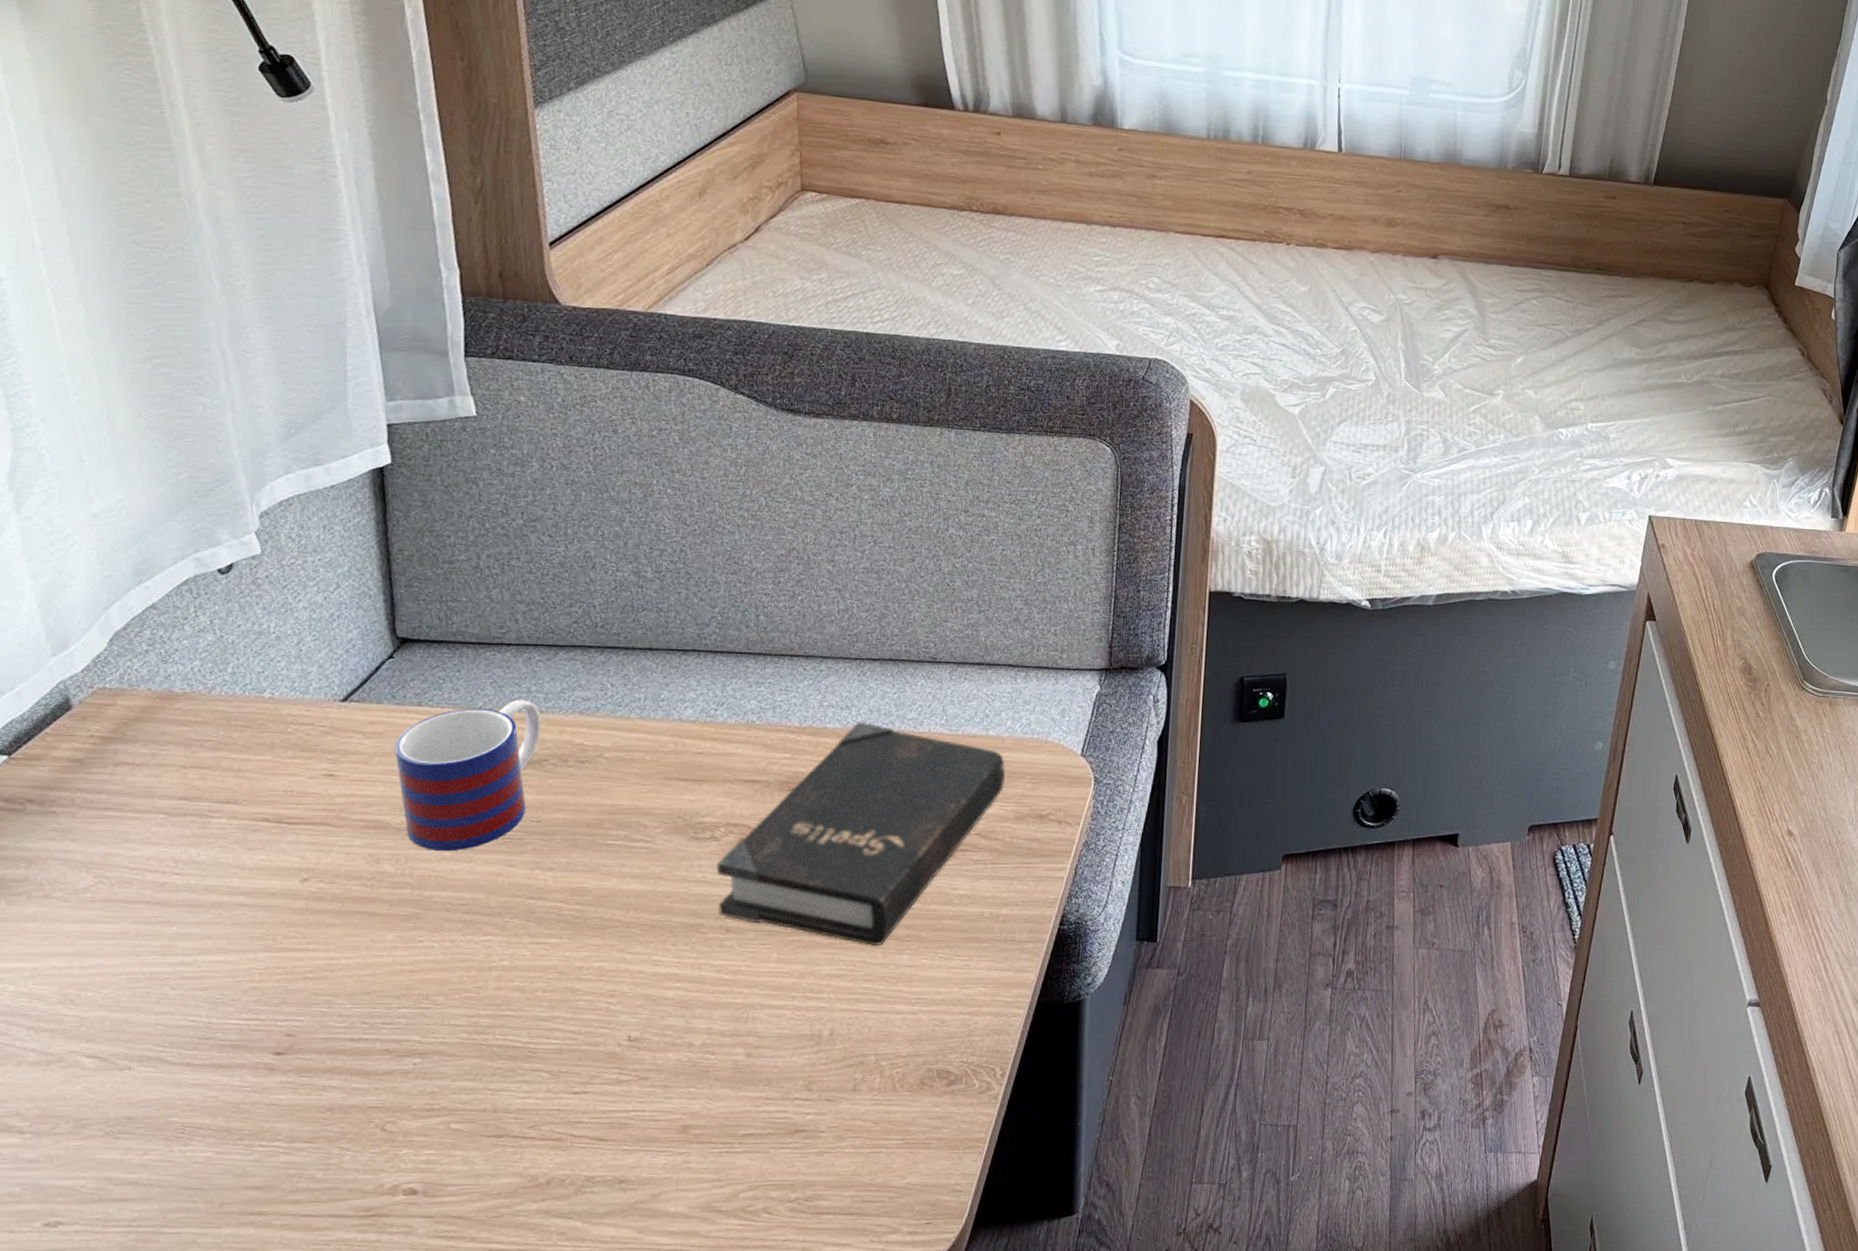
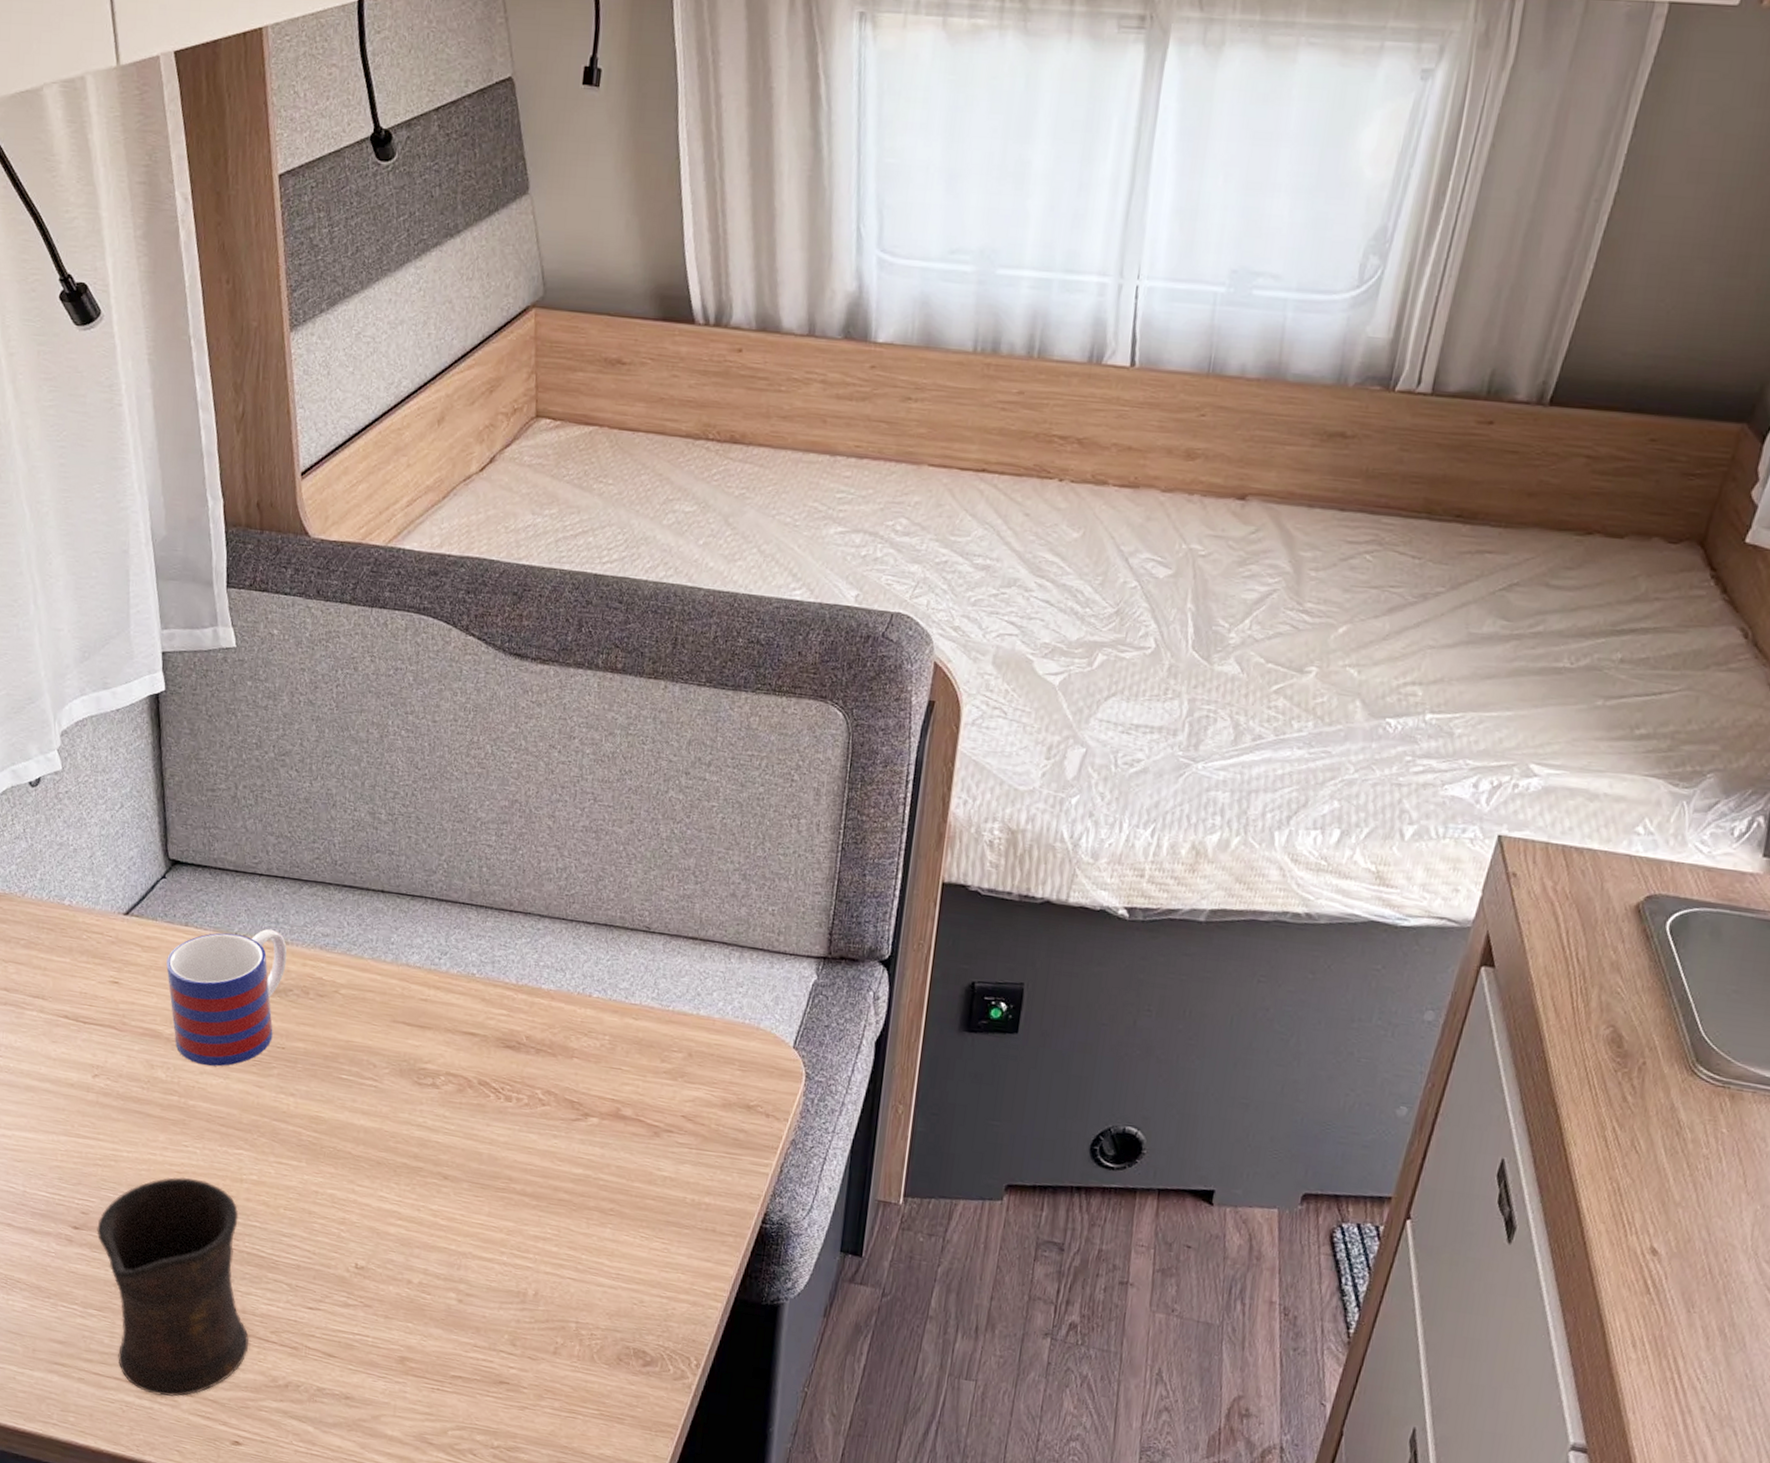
mug: none [306,975,501,1224] -> present [96,1176,249,1397]
hardback book: present [716,722,1006,946] -> none [436,985,715,1215]

